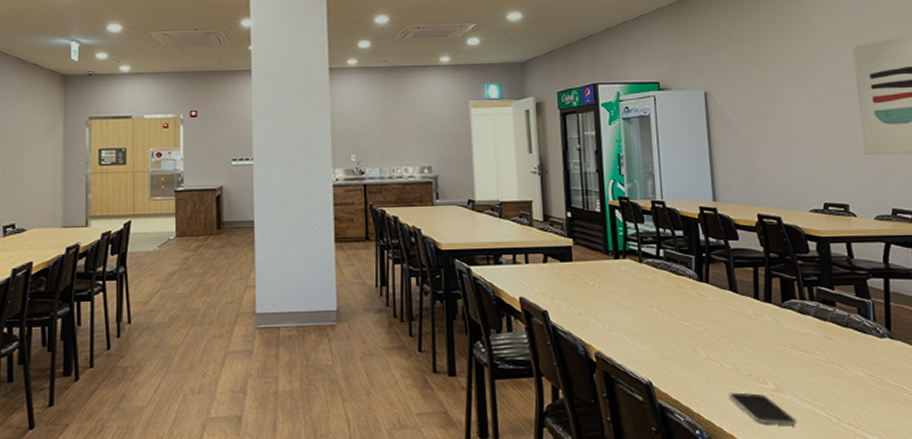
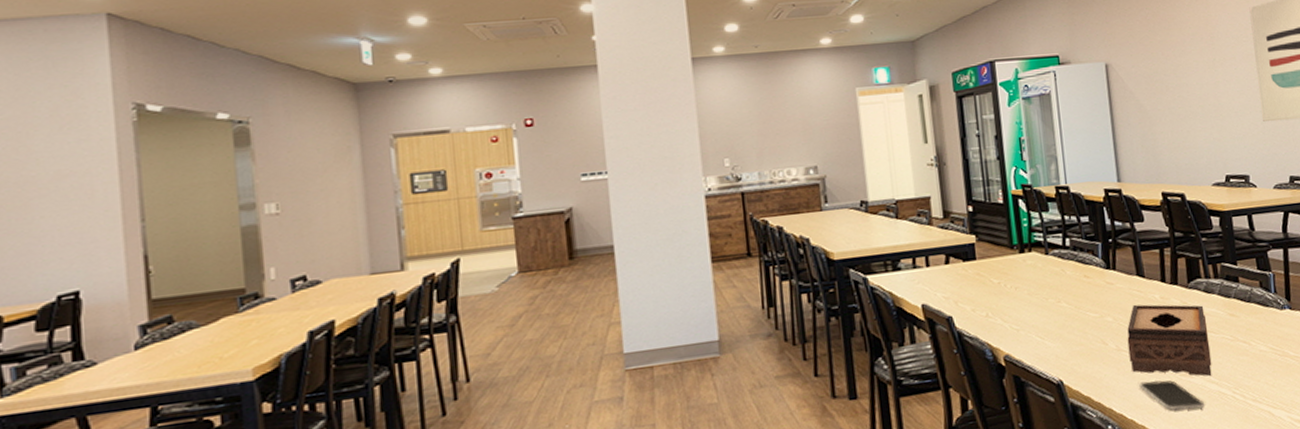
tissue box: none [718,317,805,394] -> present [1127,304,1212,376]

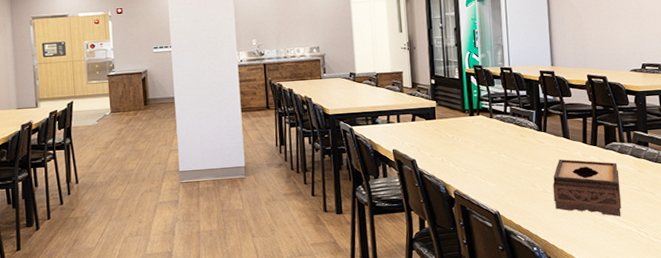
smartphone: present [1139,380,1205,410] -> none [561,217,614,241]

